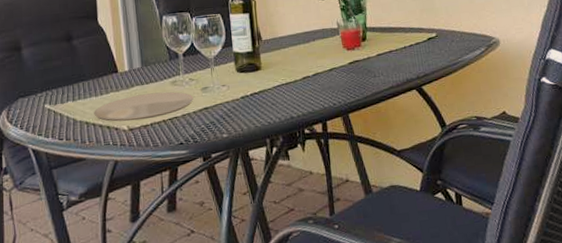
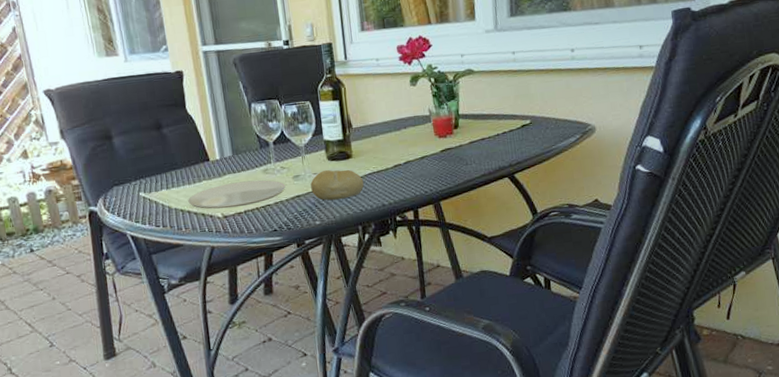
bread roll: none [219,81,273,113] -> present [310,169,364,201]

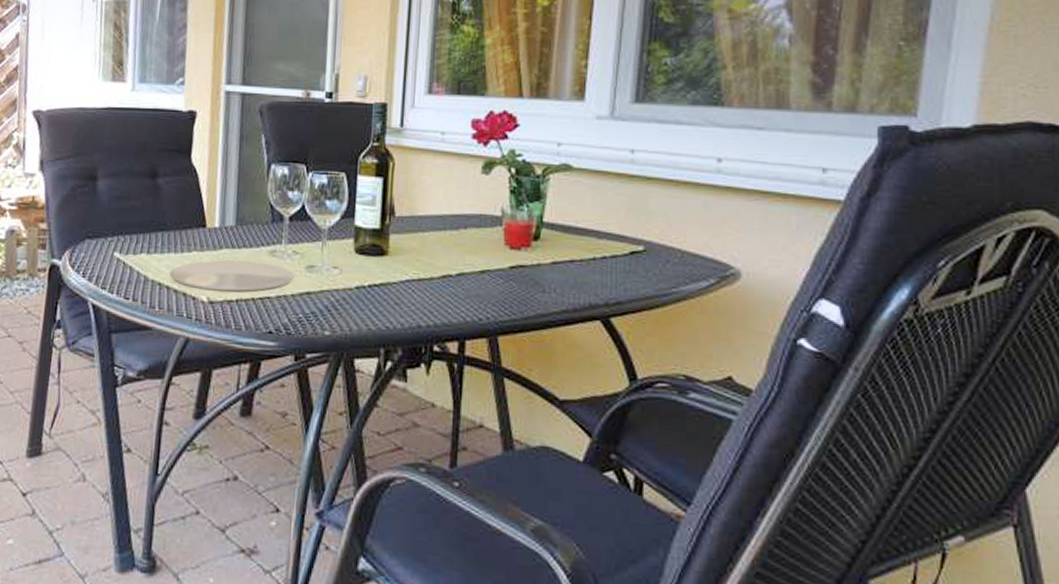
bread roll: present [310,169,364,201] -> none [326,266,398,308]

